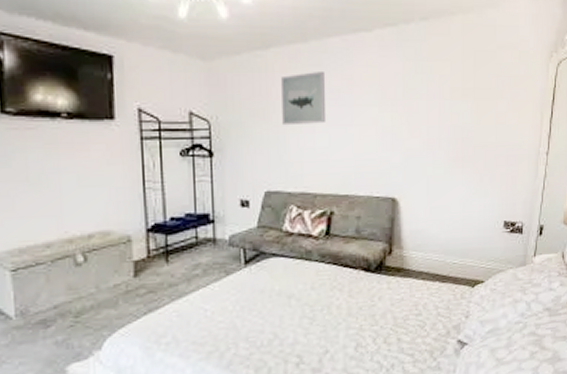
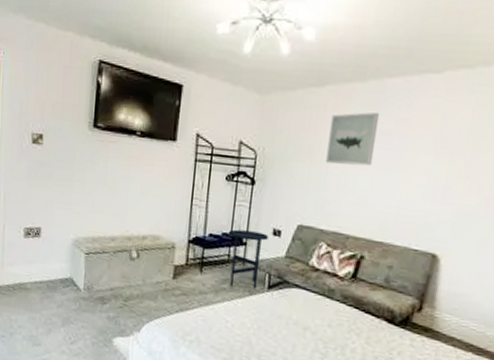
side table: none [191,206,236,271] -> present [227,229,268,289]

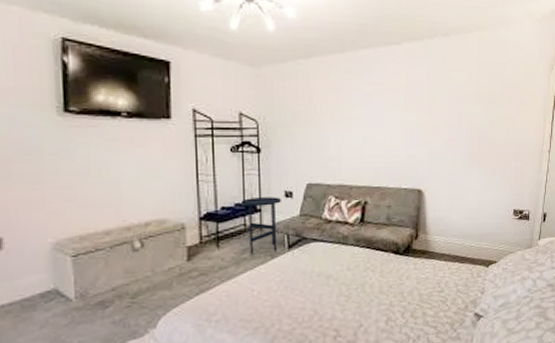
wall art: present [326,111,380,166] -> none [322,78,361,126]

